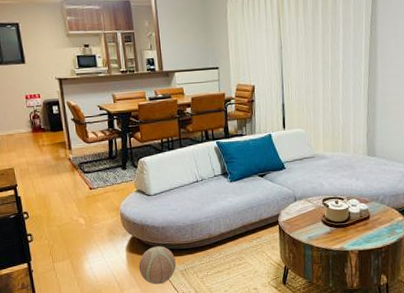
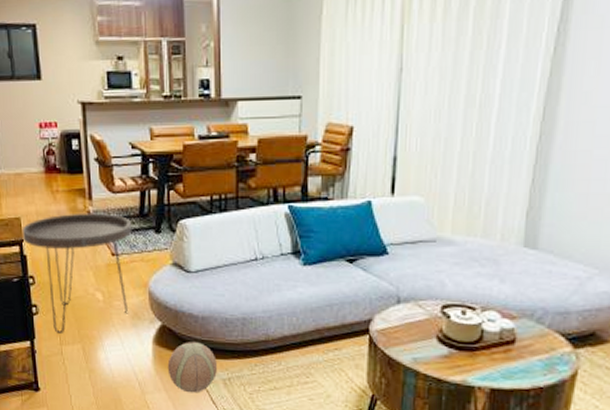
side table: none [15,158,105,254] -> present [22,213,132,333]

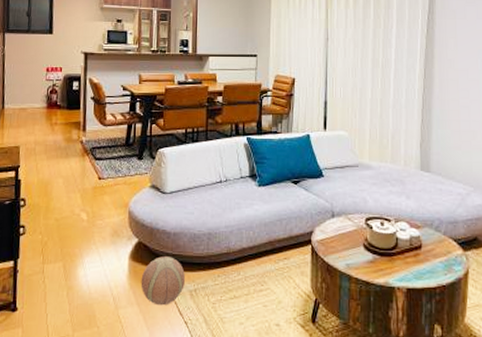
side table: present [22,213,132,333] -> none [19,142,118,252]

